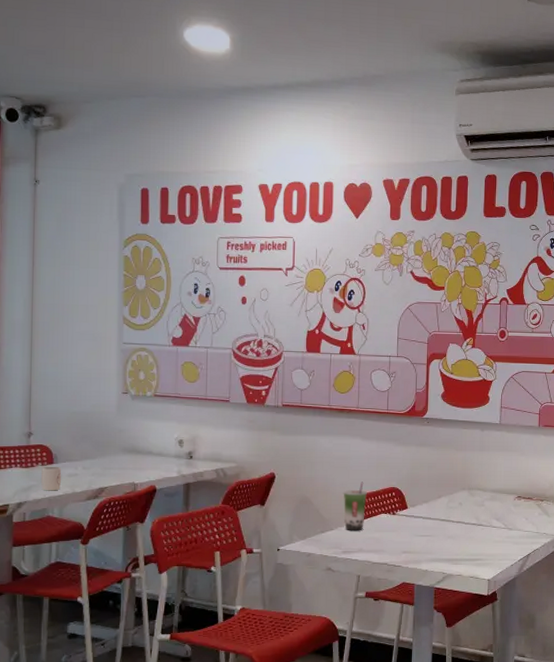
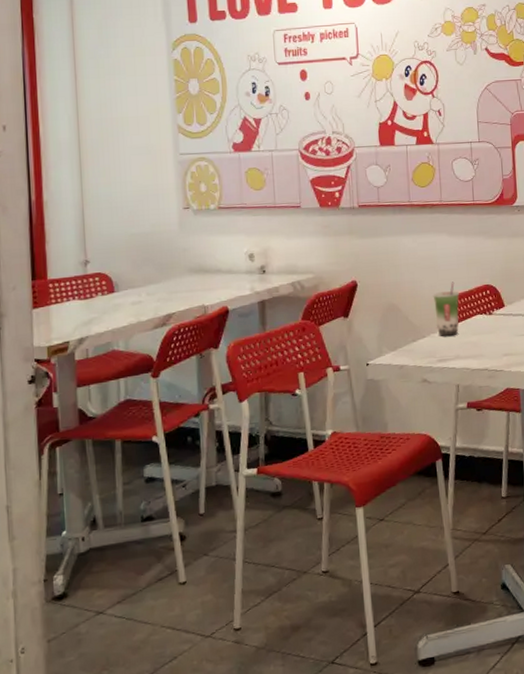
mug: present [41,466,62,491] -> none [102,294,125,323]

